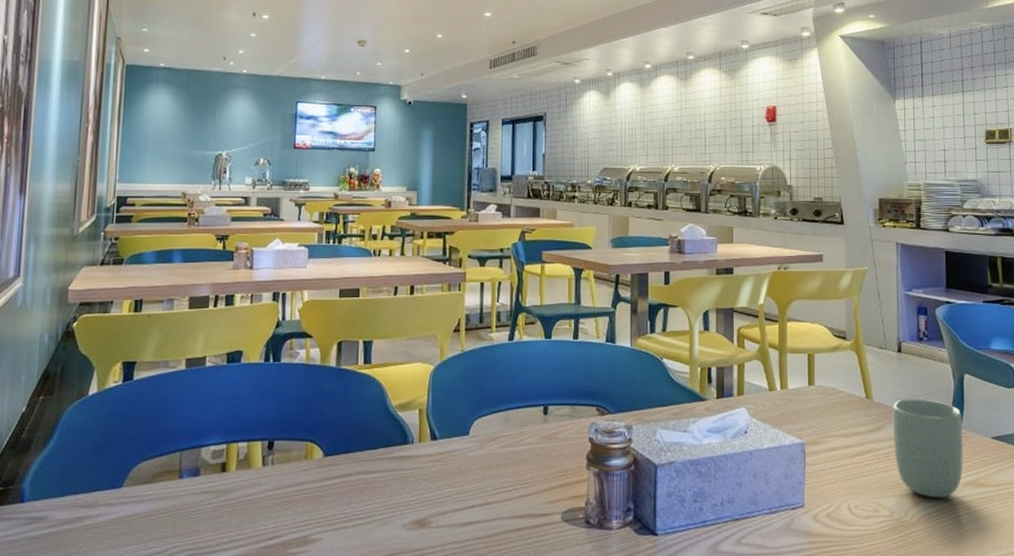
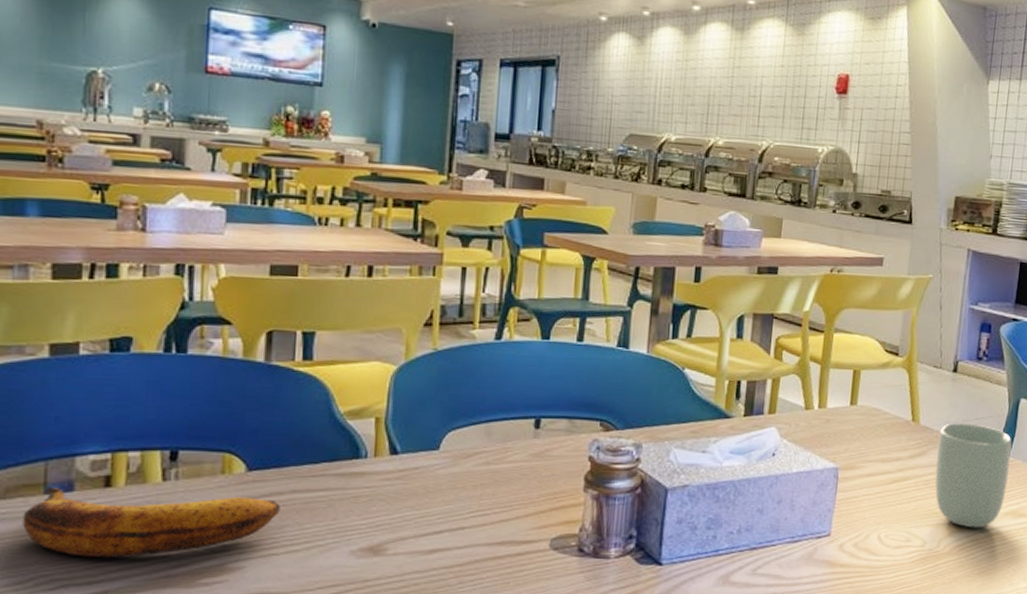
banana: none [163,472,349,532] -> present [23,486,281,558]

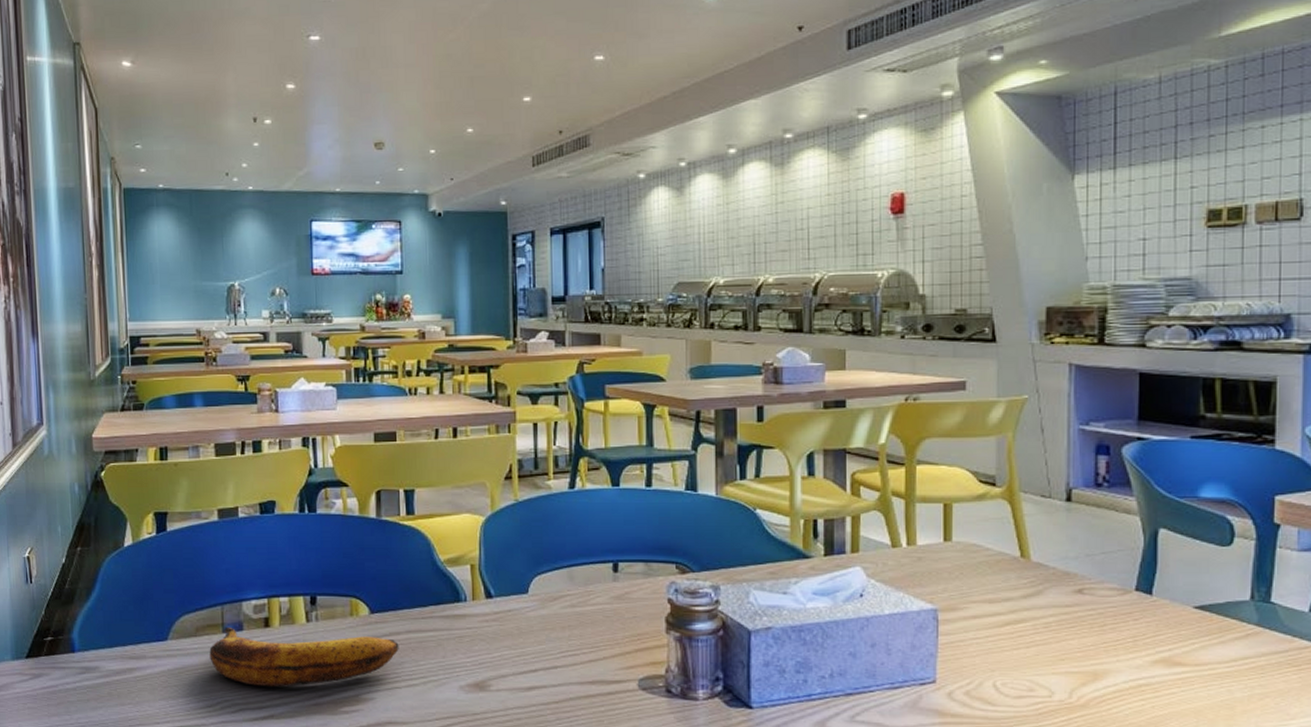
cup: present [935,423,1012,528] -> none [1057,558,1153,678]

